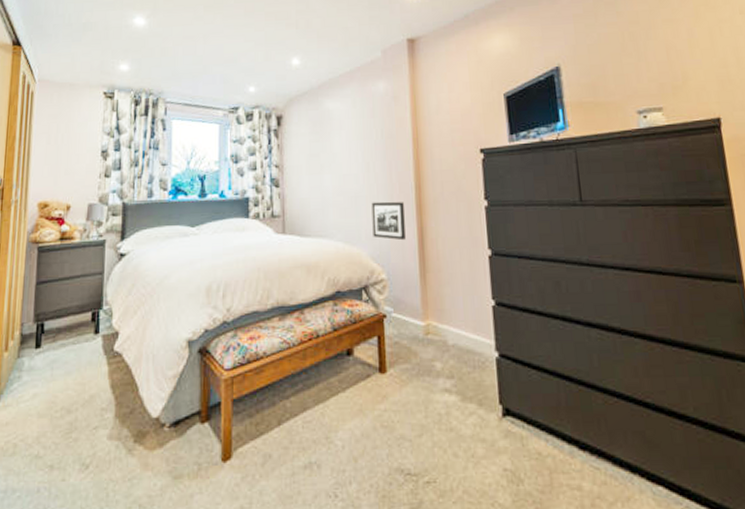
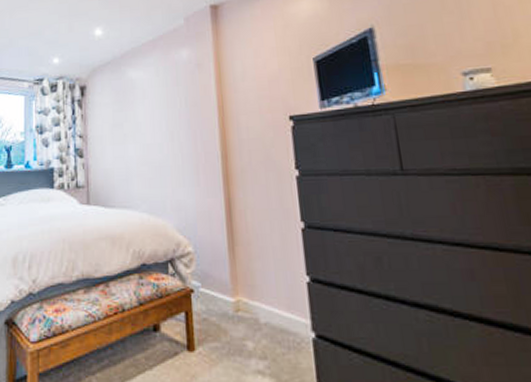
picture frame: present [371,201,406,241] -> none [176,171,213,212]

